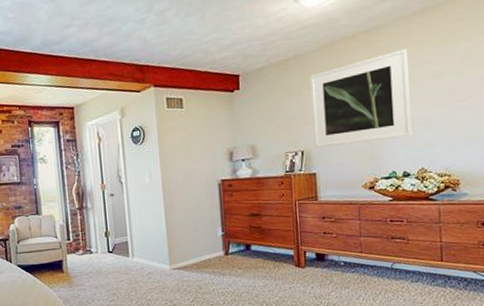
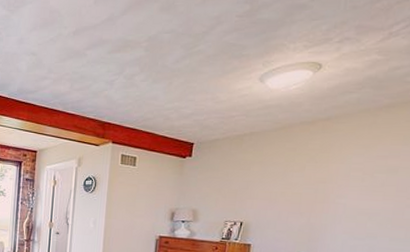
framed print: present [310,49,412,148] -> none [254,141,366,225]

